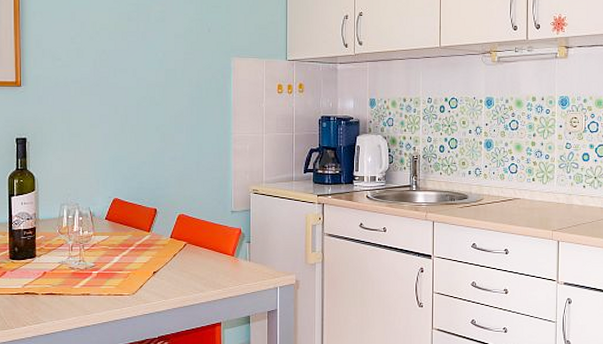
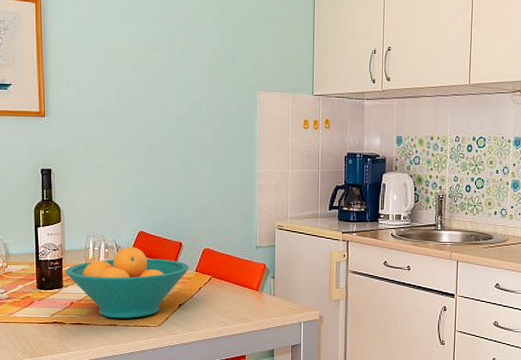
fruit bowl: none [38,214,164,288] -> present [65,246,189,319]

